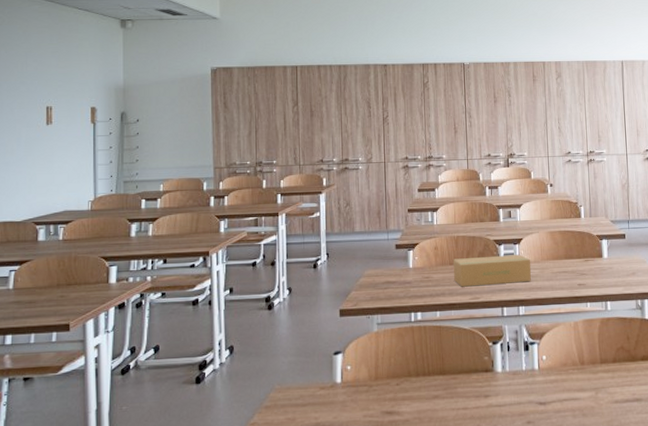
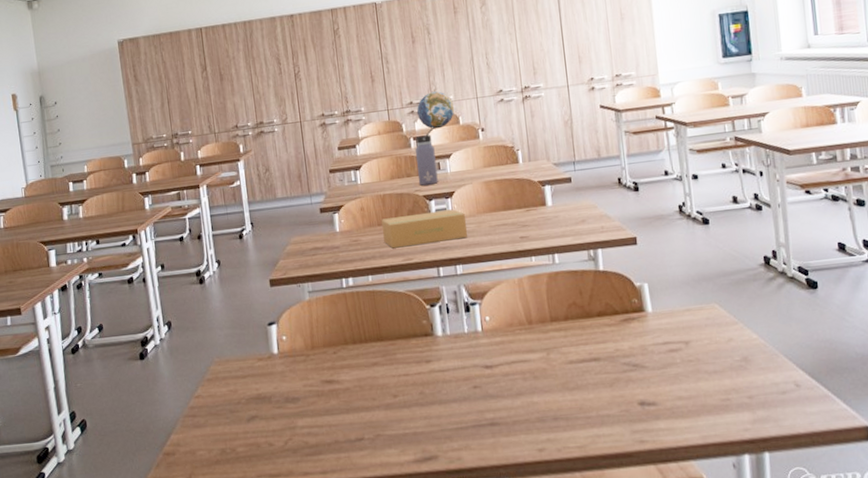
water bottle: none [489,179,508,231] -> present [415,127,438,186]
globe: none [493,147,528,181] -> present [416,91,455,129]

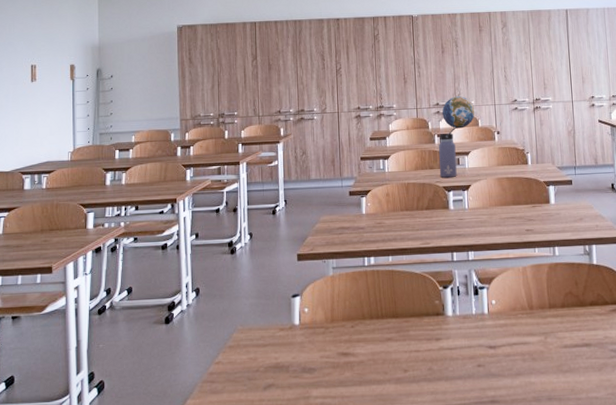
box: present [380,209,467,248] -> none [403,200,480,233]

